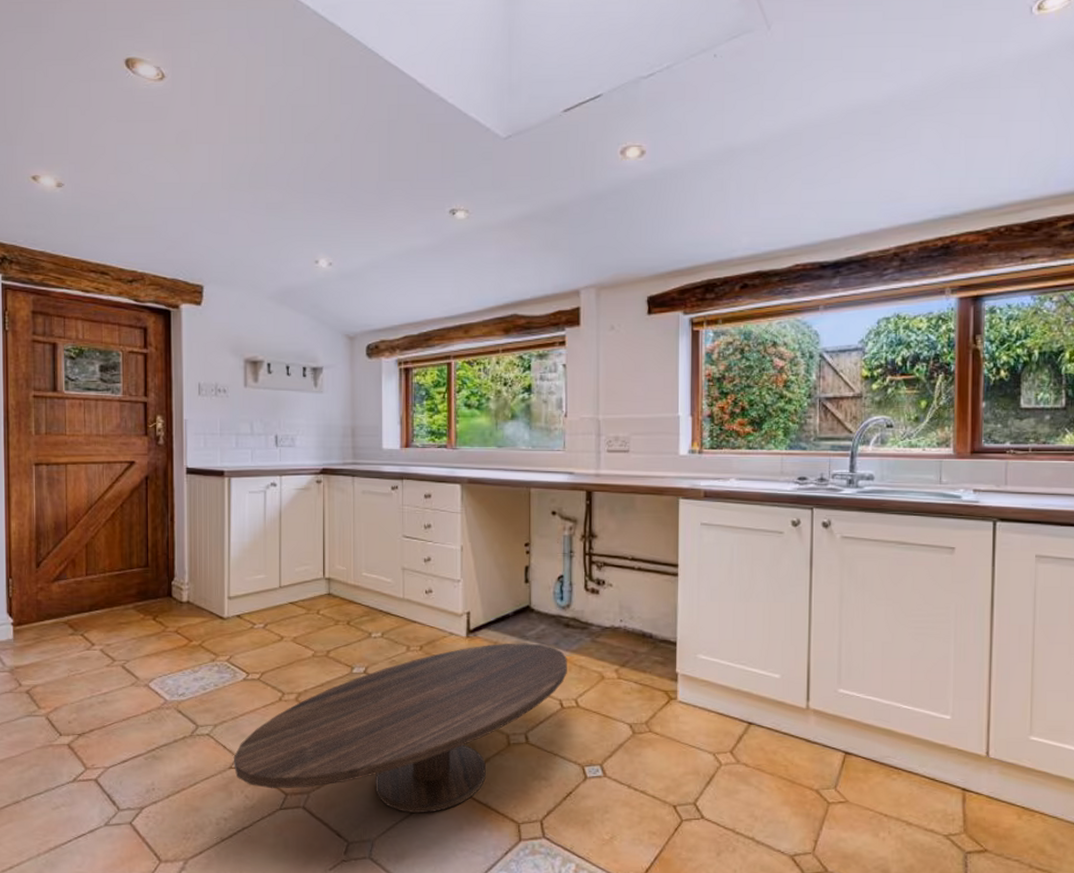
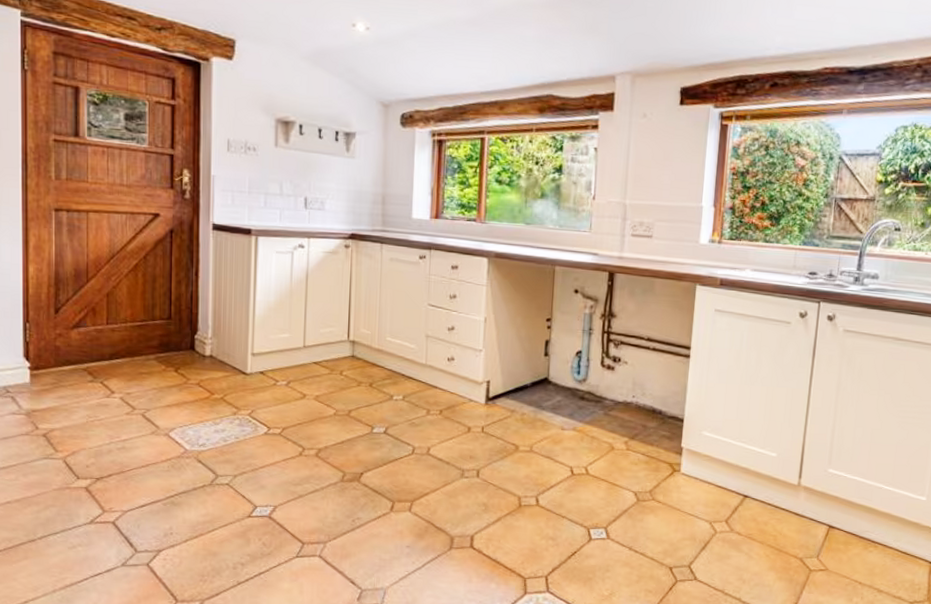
coffee table: present [234,643,567,814] -> none [253,411,580,566]

